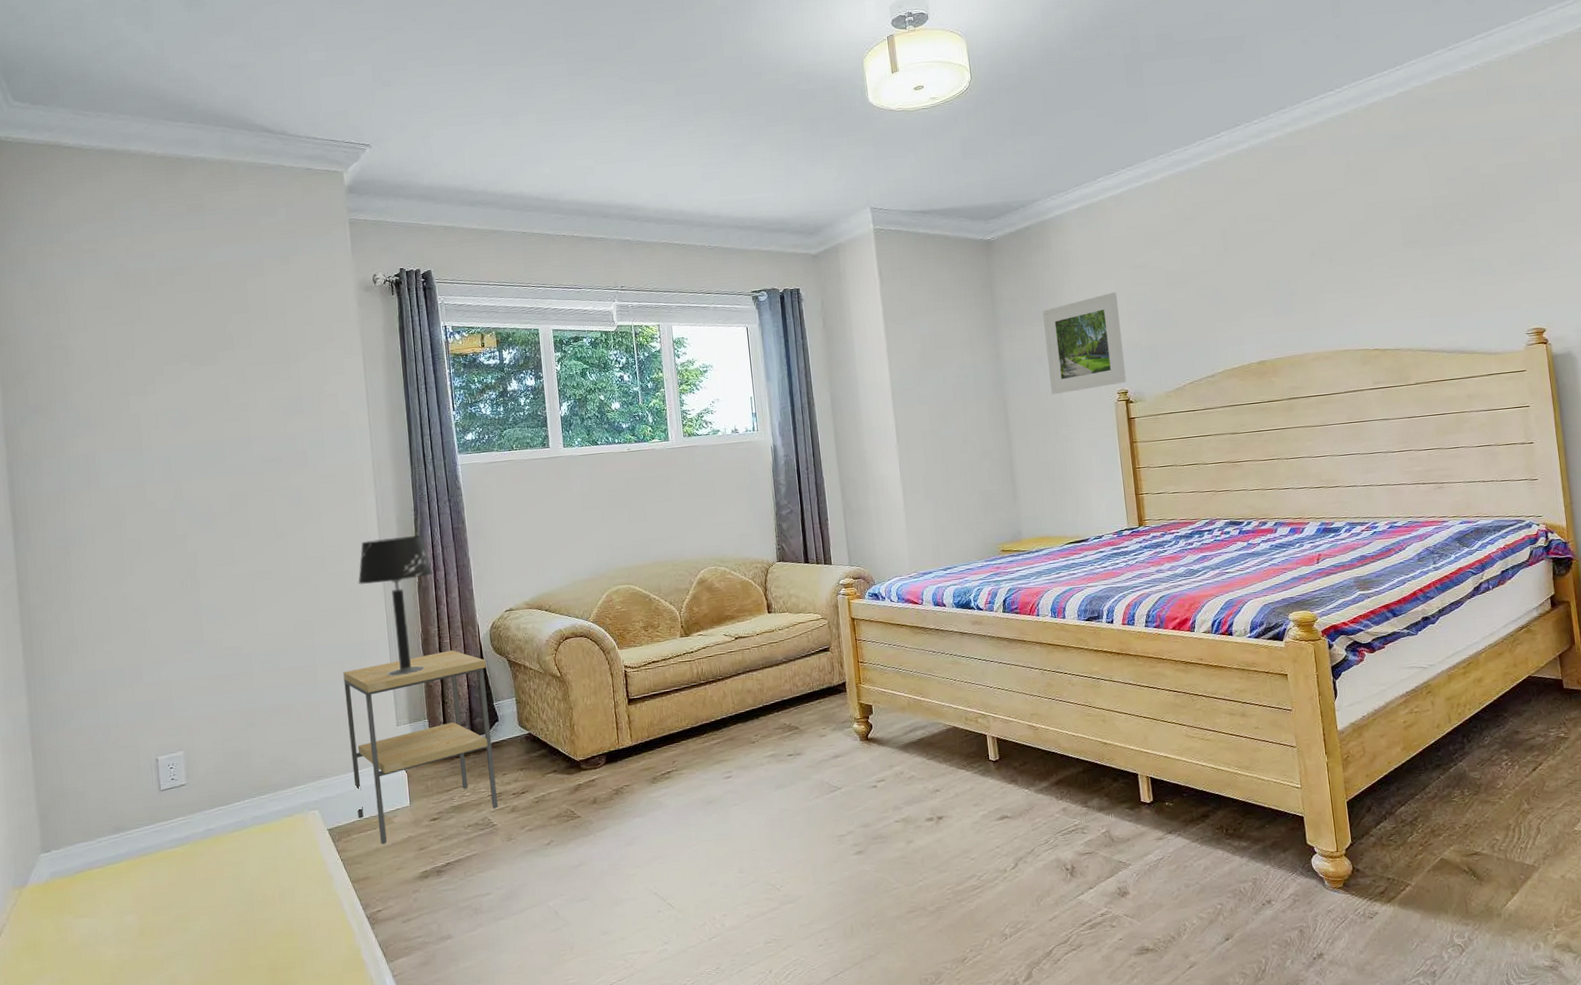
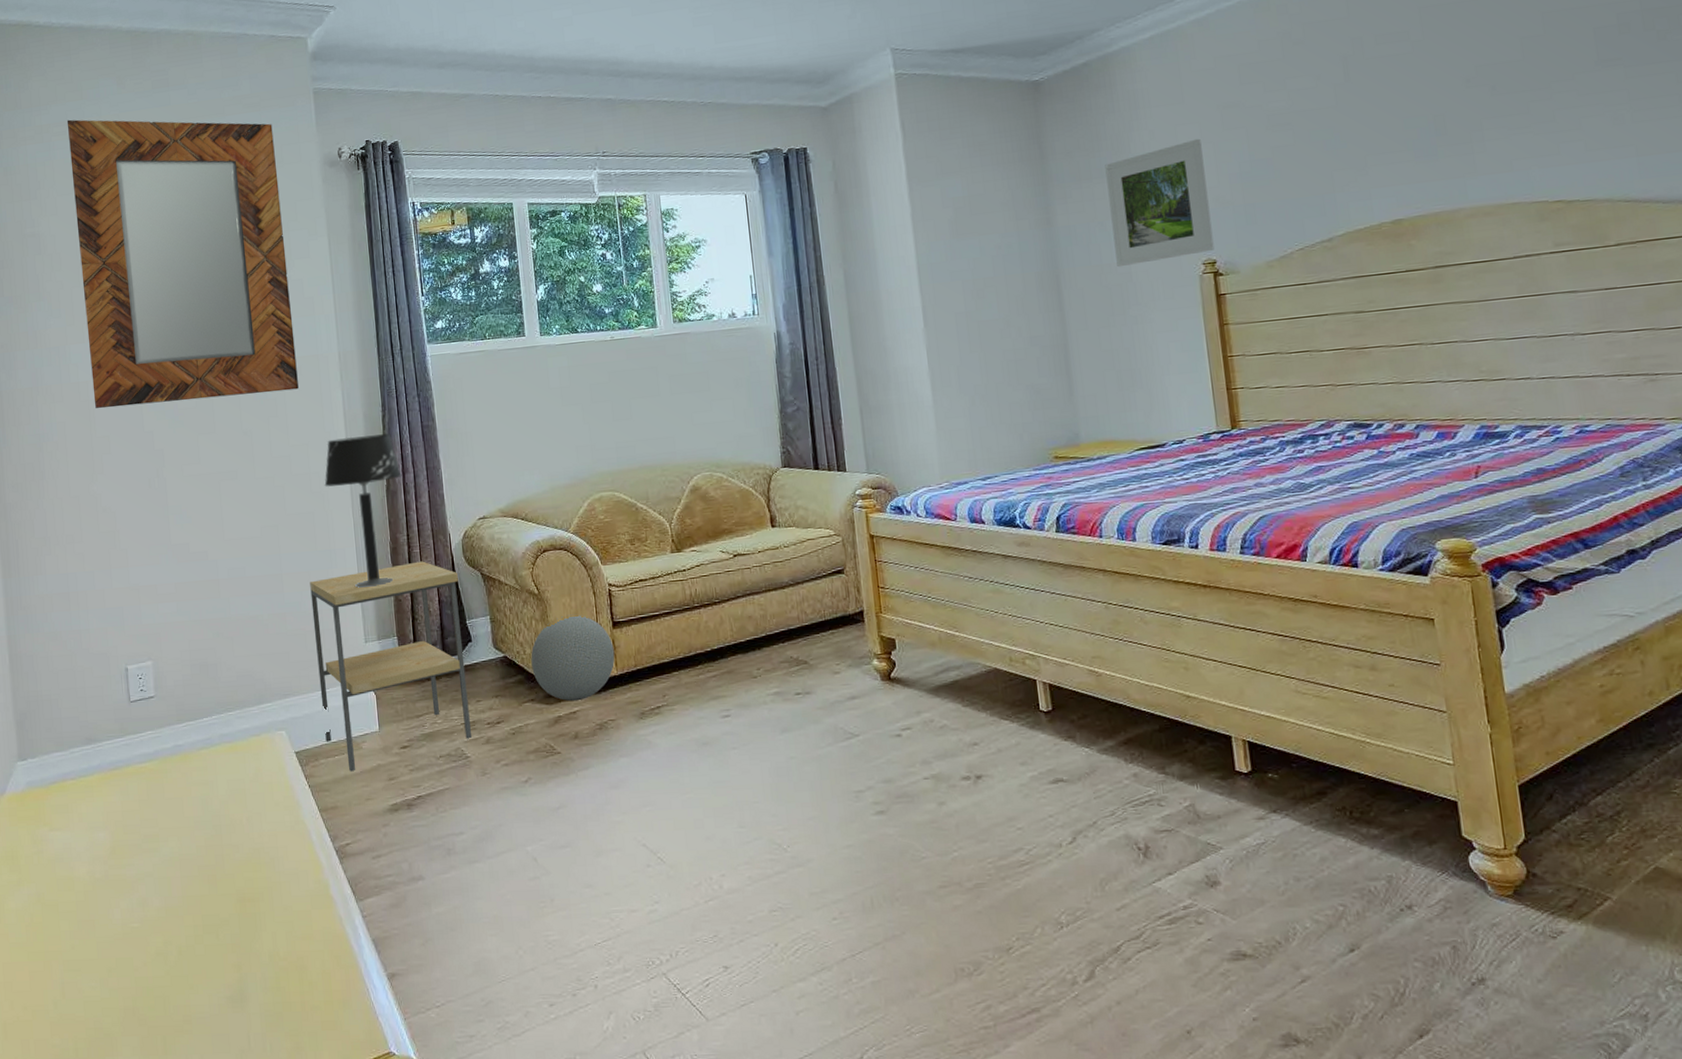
home mirror: none [97,238,333,514] -> present [66,119,299,409]
decorative ball: none [553,693,630,771] -> present [531,614,615,702]

